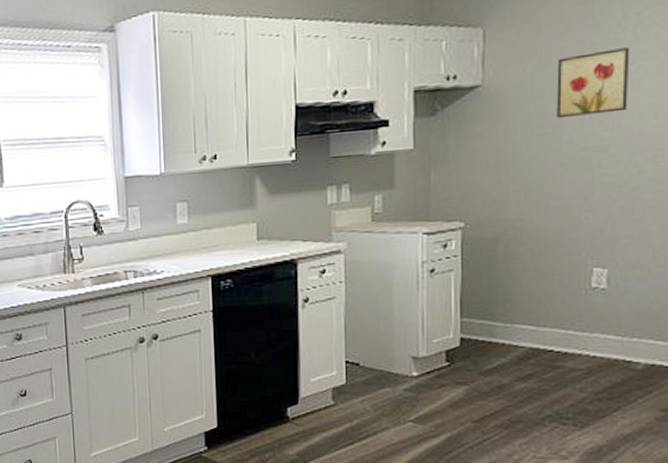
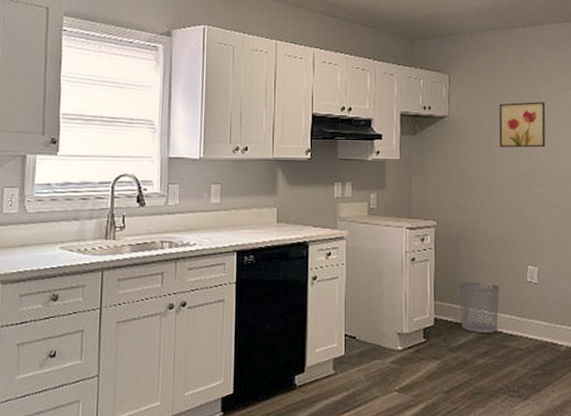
waste bin: none [495,293,551,353] -> present [459,282,500,333]

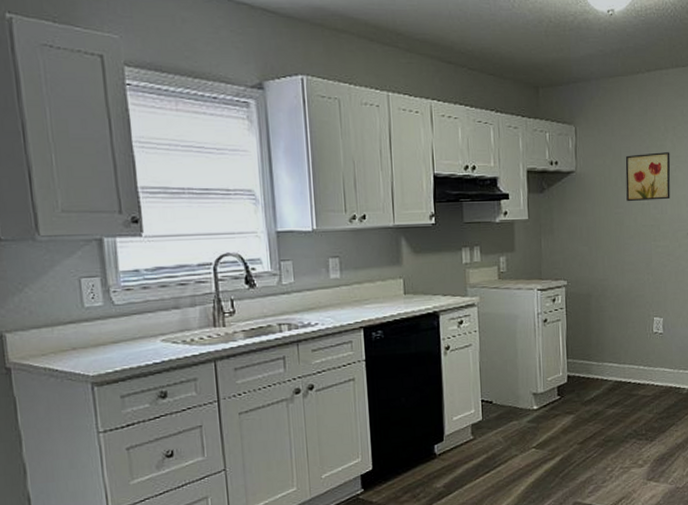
waste bin: present [459,282,500,333] -> none [590,337,628,385]

